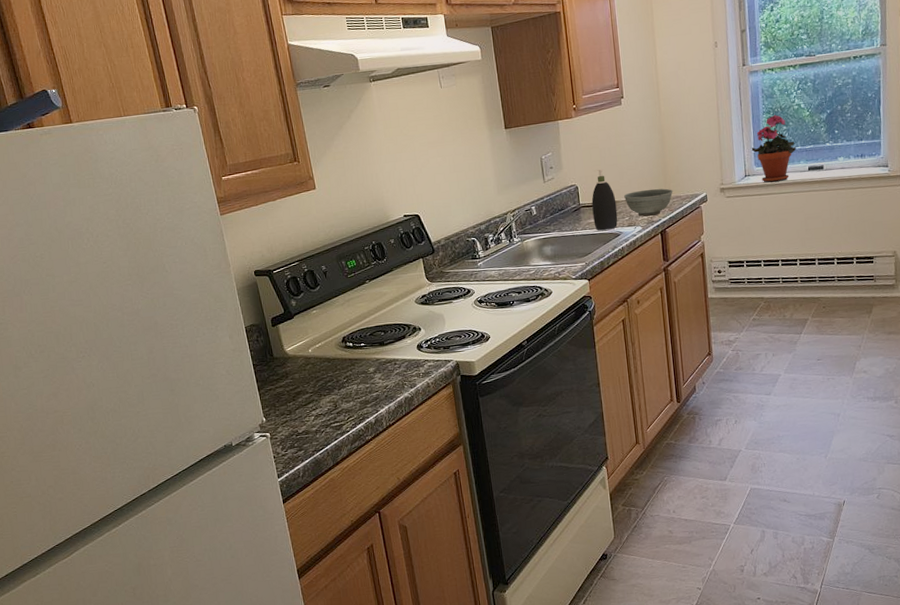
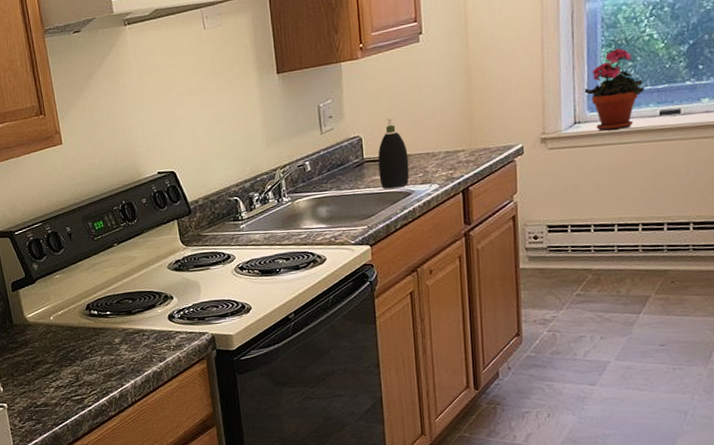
bowl: present [623,188,673,217] -> none [417,139,480,173]

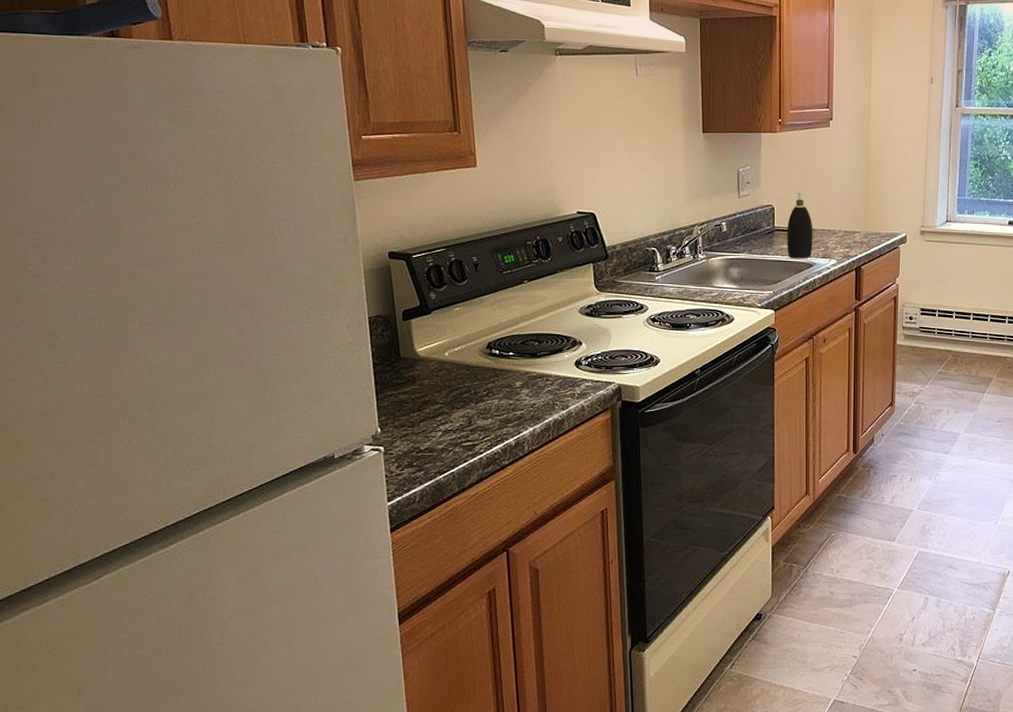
potted plant: present [584,48,645,131] -> none [955,163,999,232]

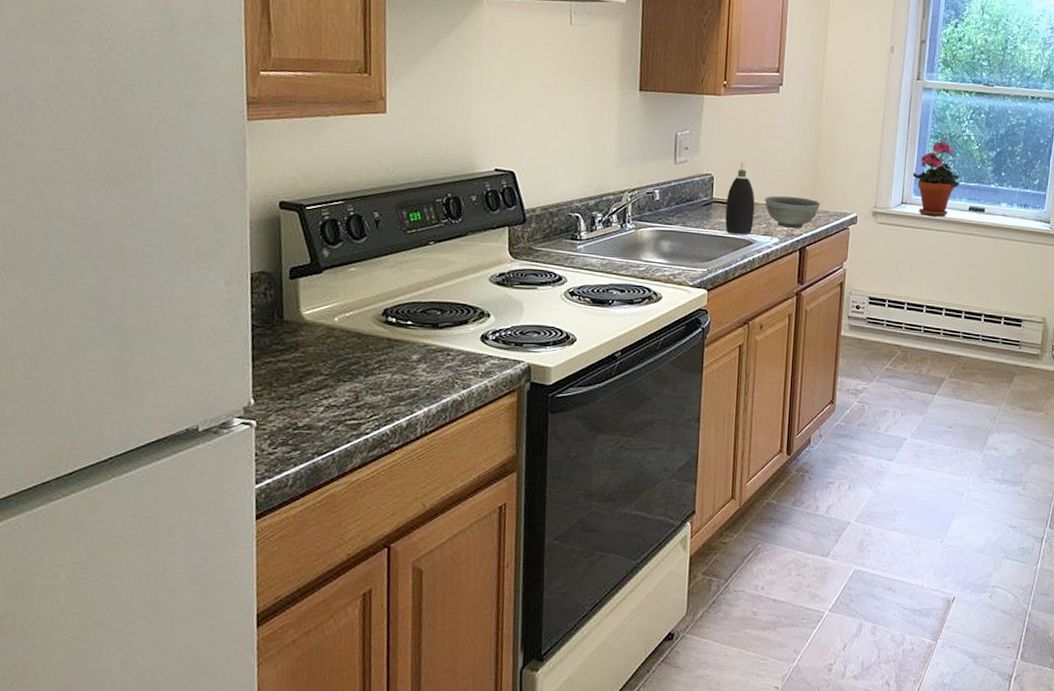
bowl: none [821,221,873,251] -> present [764,195,821,229]
potted plant: none [955,163,999,232] -> present [912,141,960,217]

